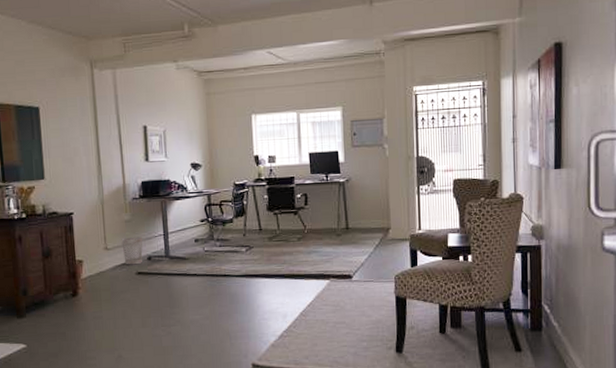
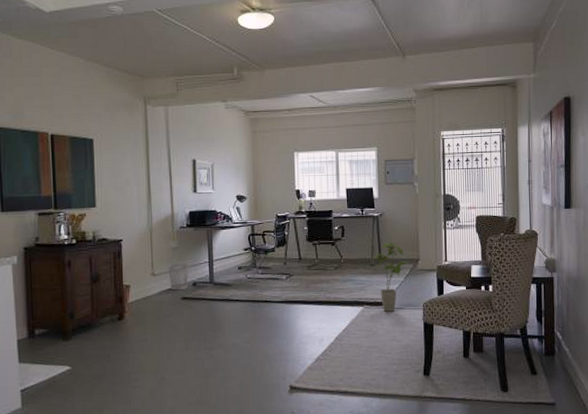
house plant: none [340,210,380,285] -> present [374,242,410,312]

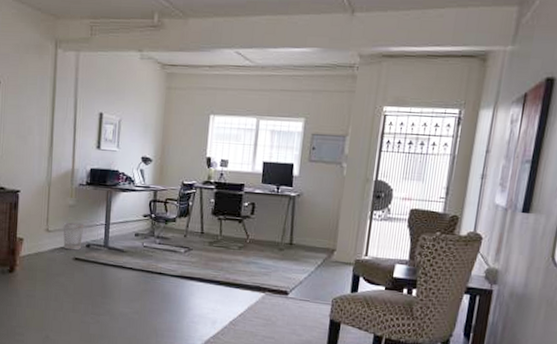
house plant: present [374,242,410,312] -> none [284,227,324,303]

